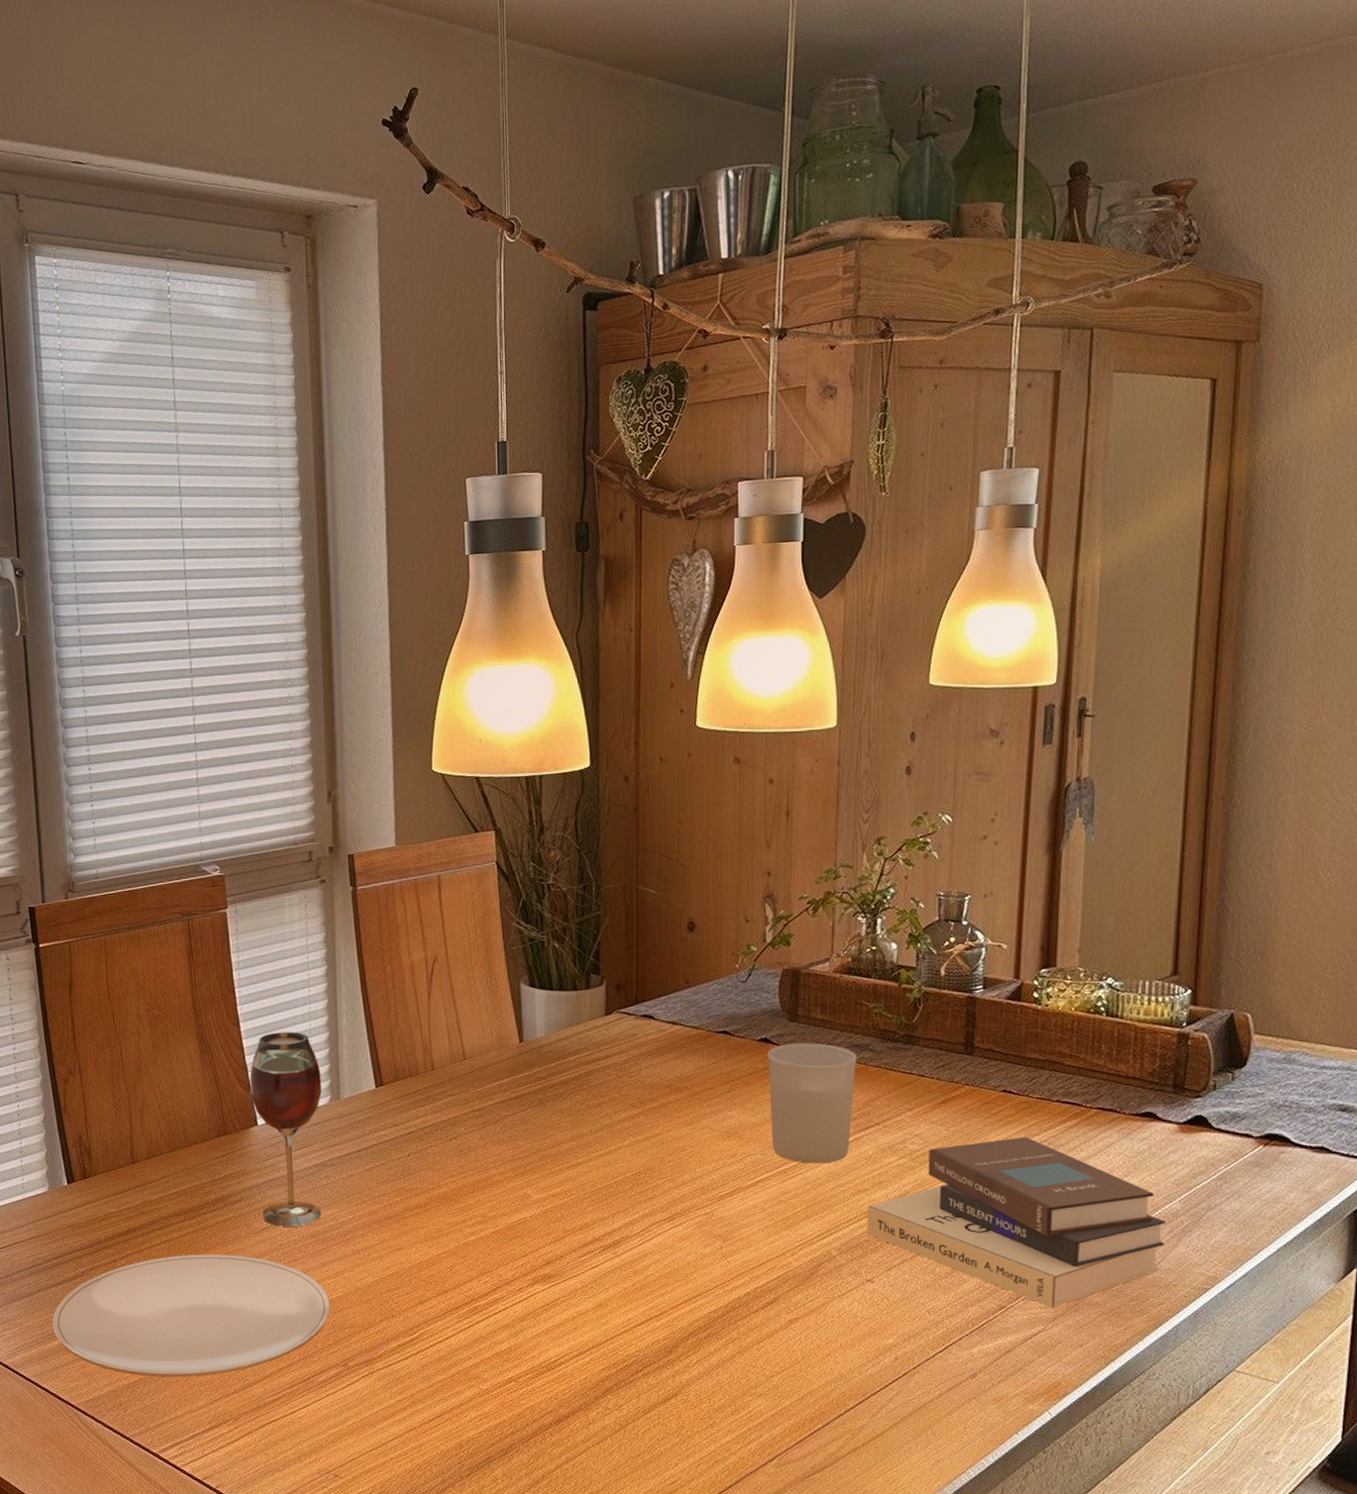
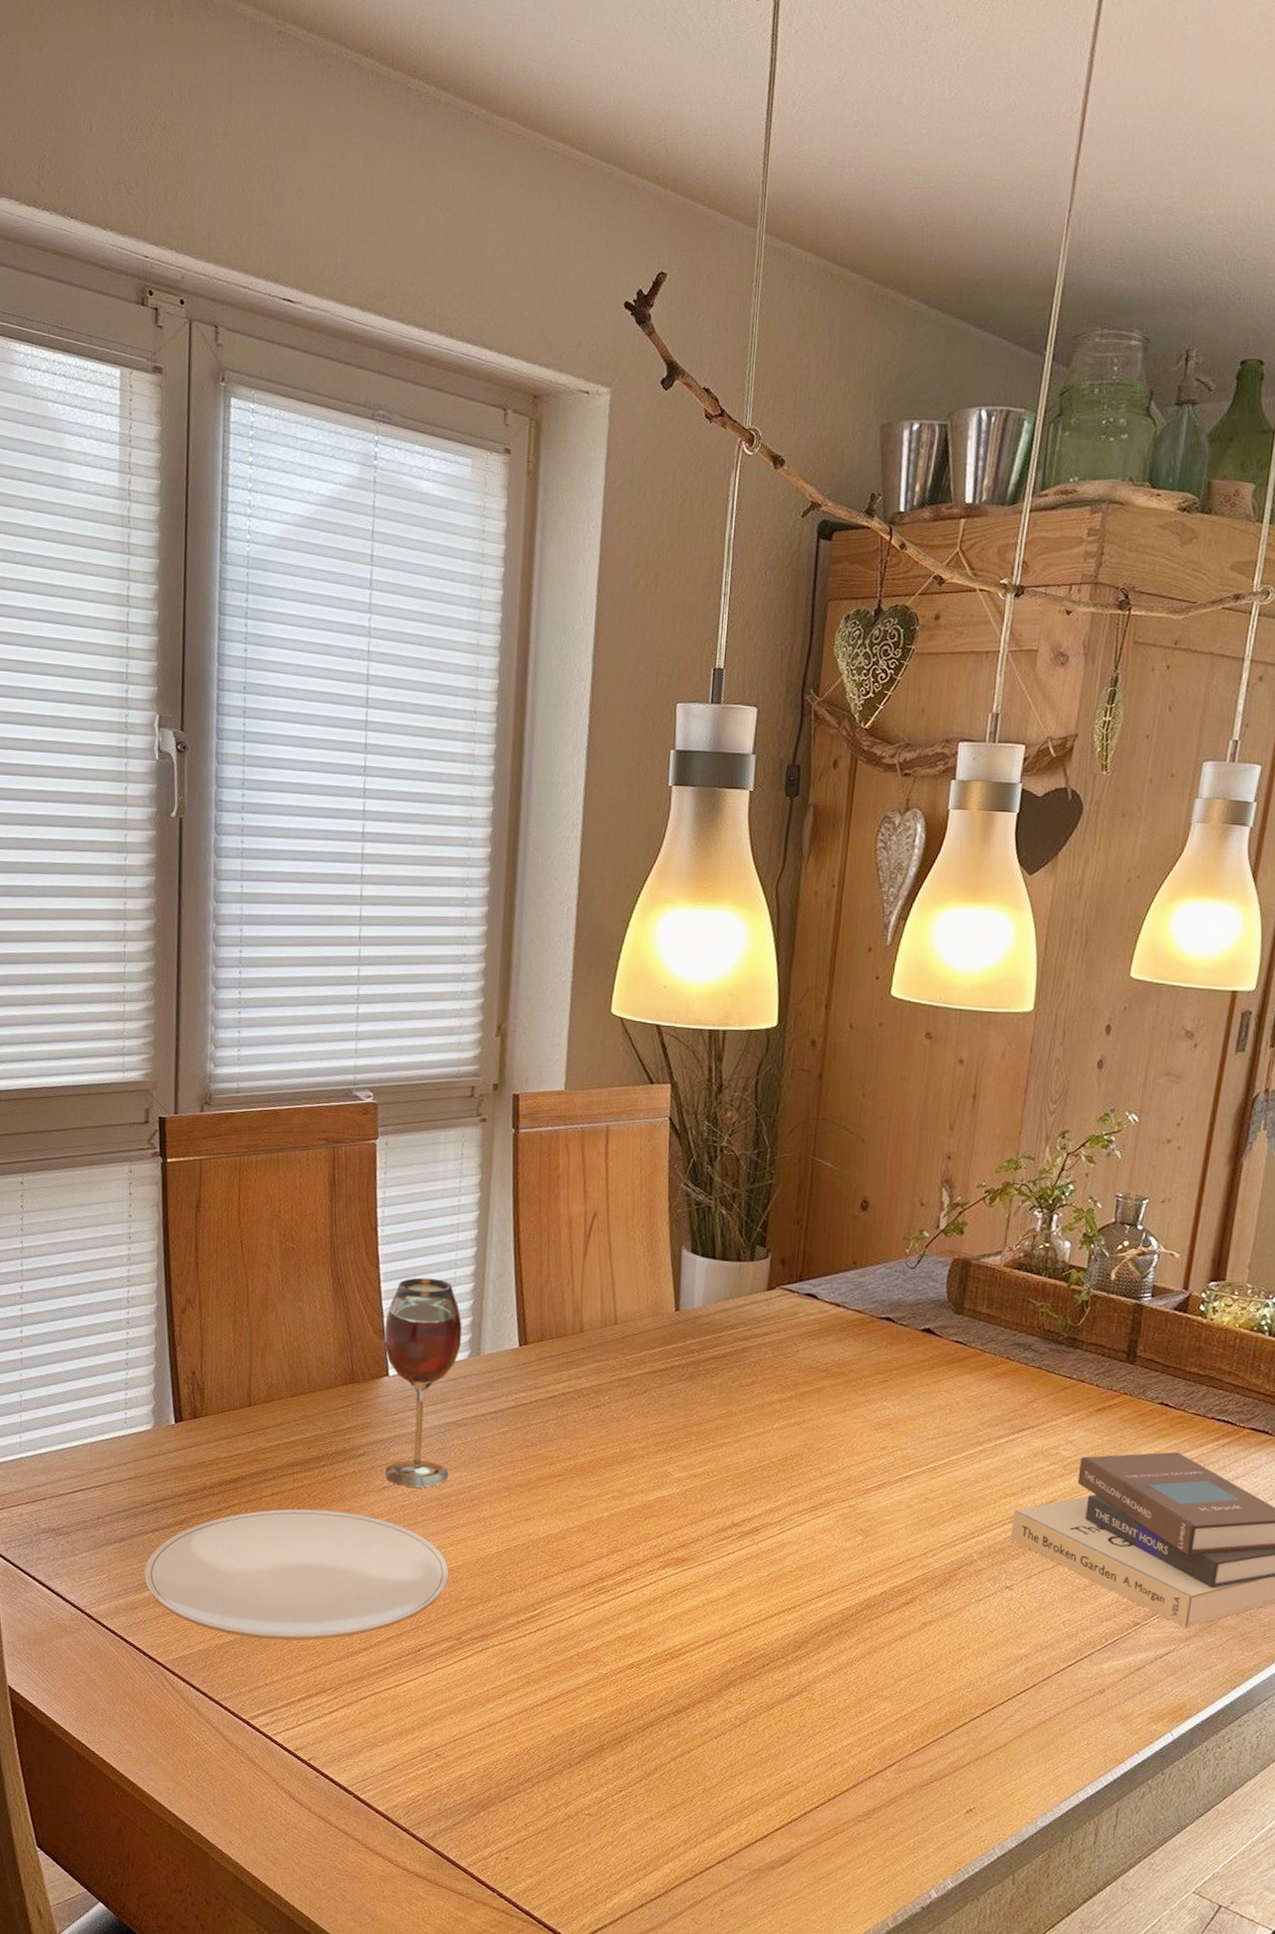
candle holder: present [767,1043,857,1164] -> none [925,1336,1019,1464]

